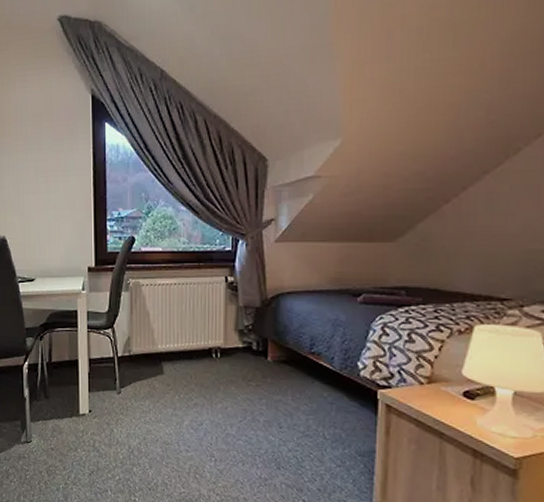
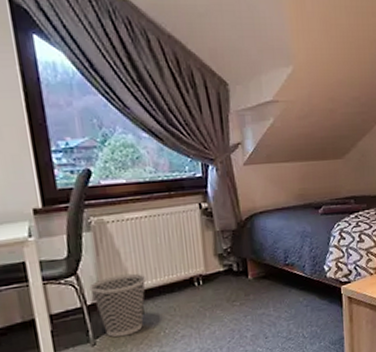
wastebasket: none [122,334,169,392] -> present [89,273,147,338]

